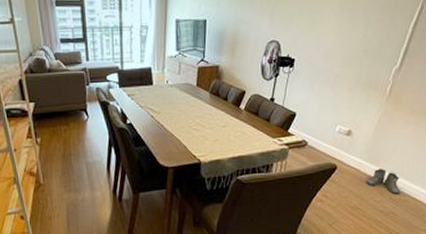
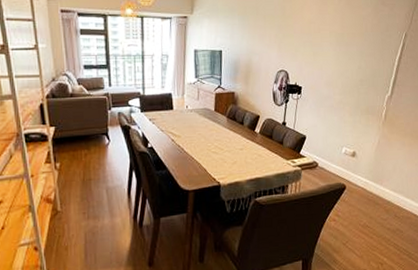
boots: present [366,169,400,195] -> none [373,187,403,212]

